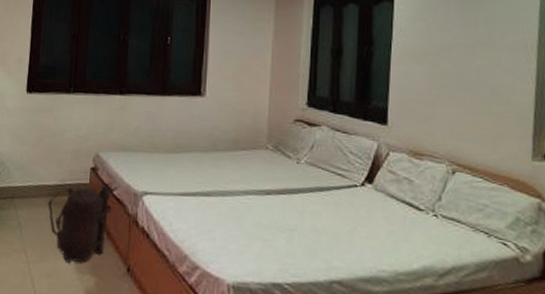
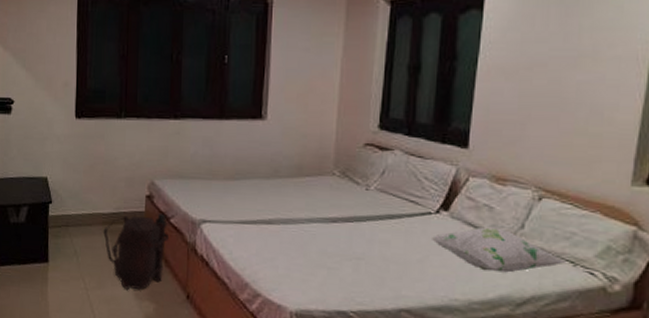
decorative pillow: none [357,199,481,244] -> present [430,227,566,273]

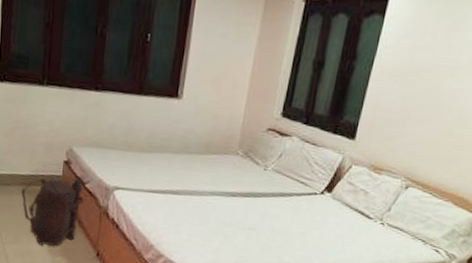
decorative pillow: present [430,227,566,273] -> none [313,208,419,247]

